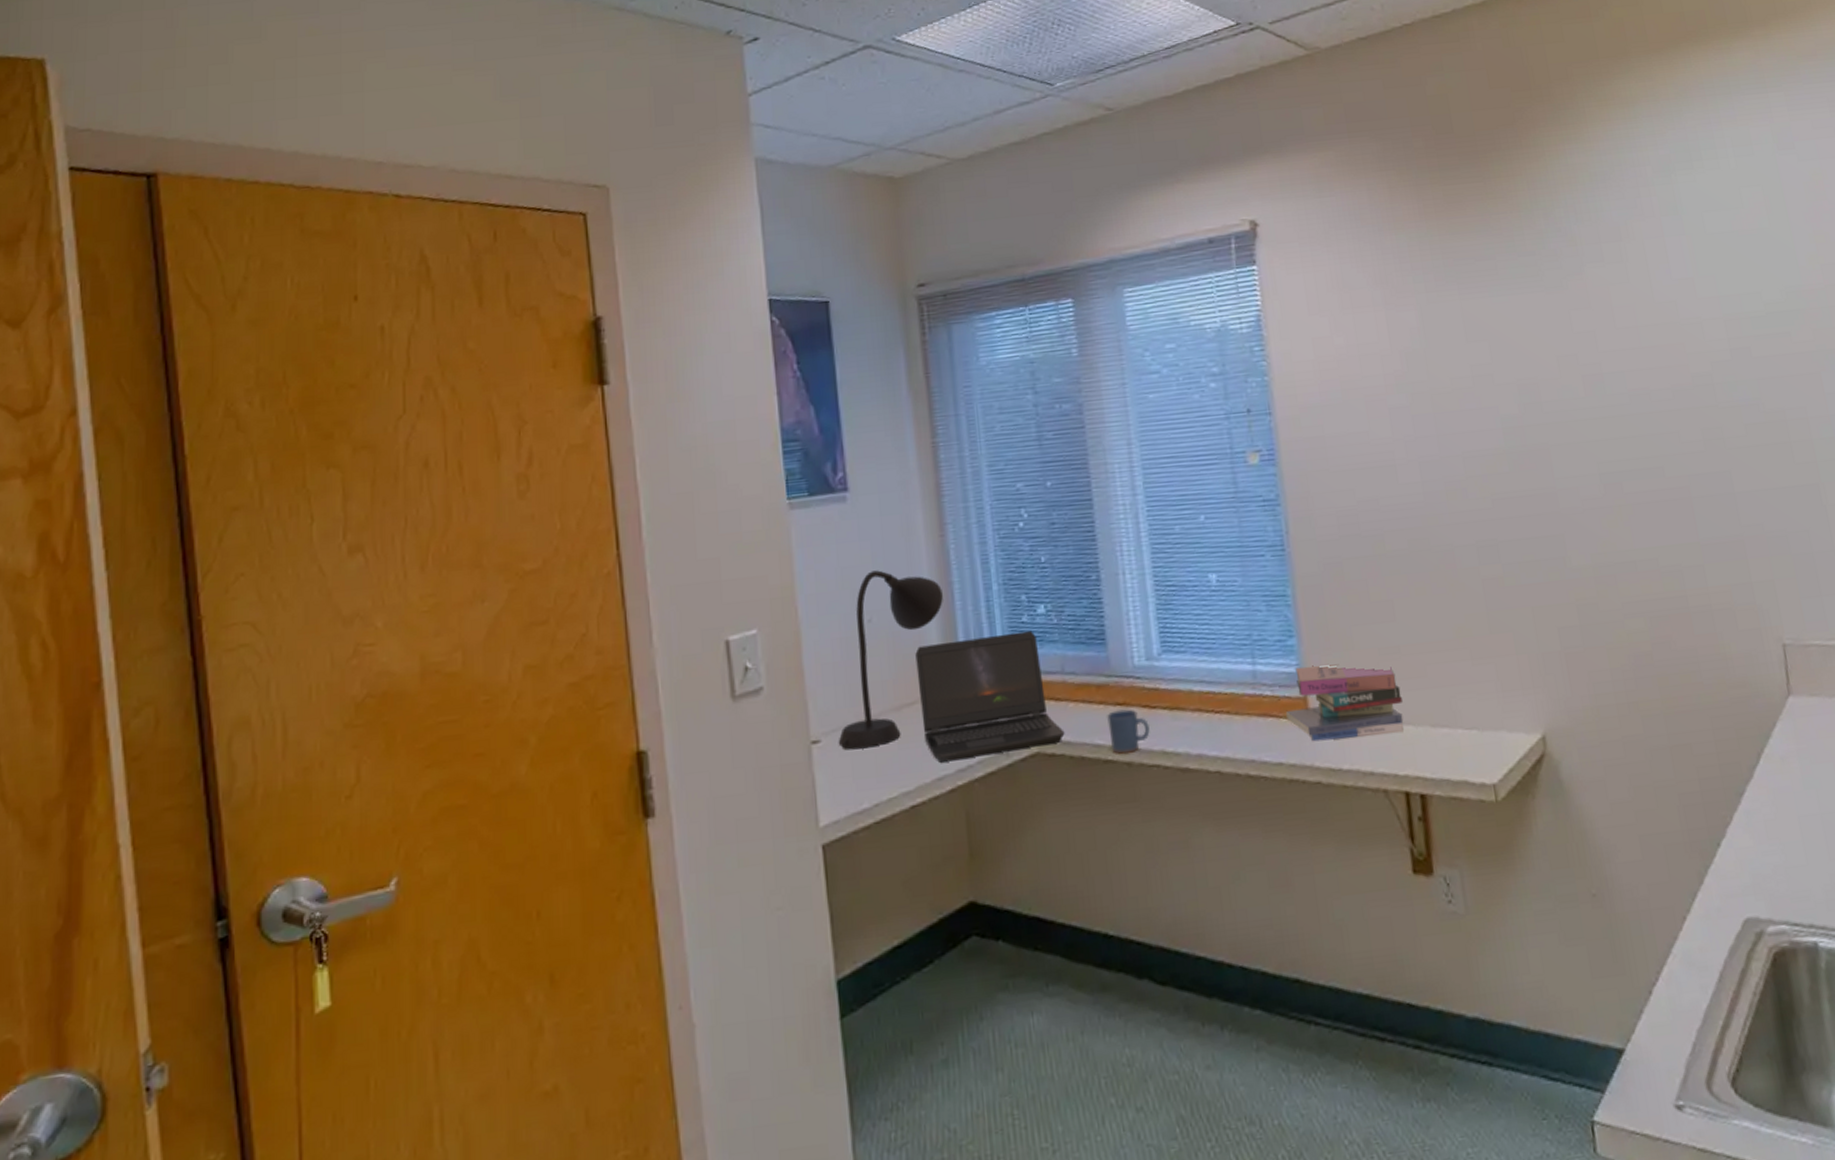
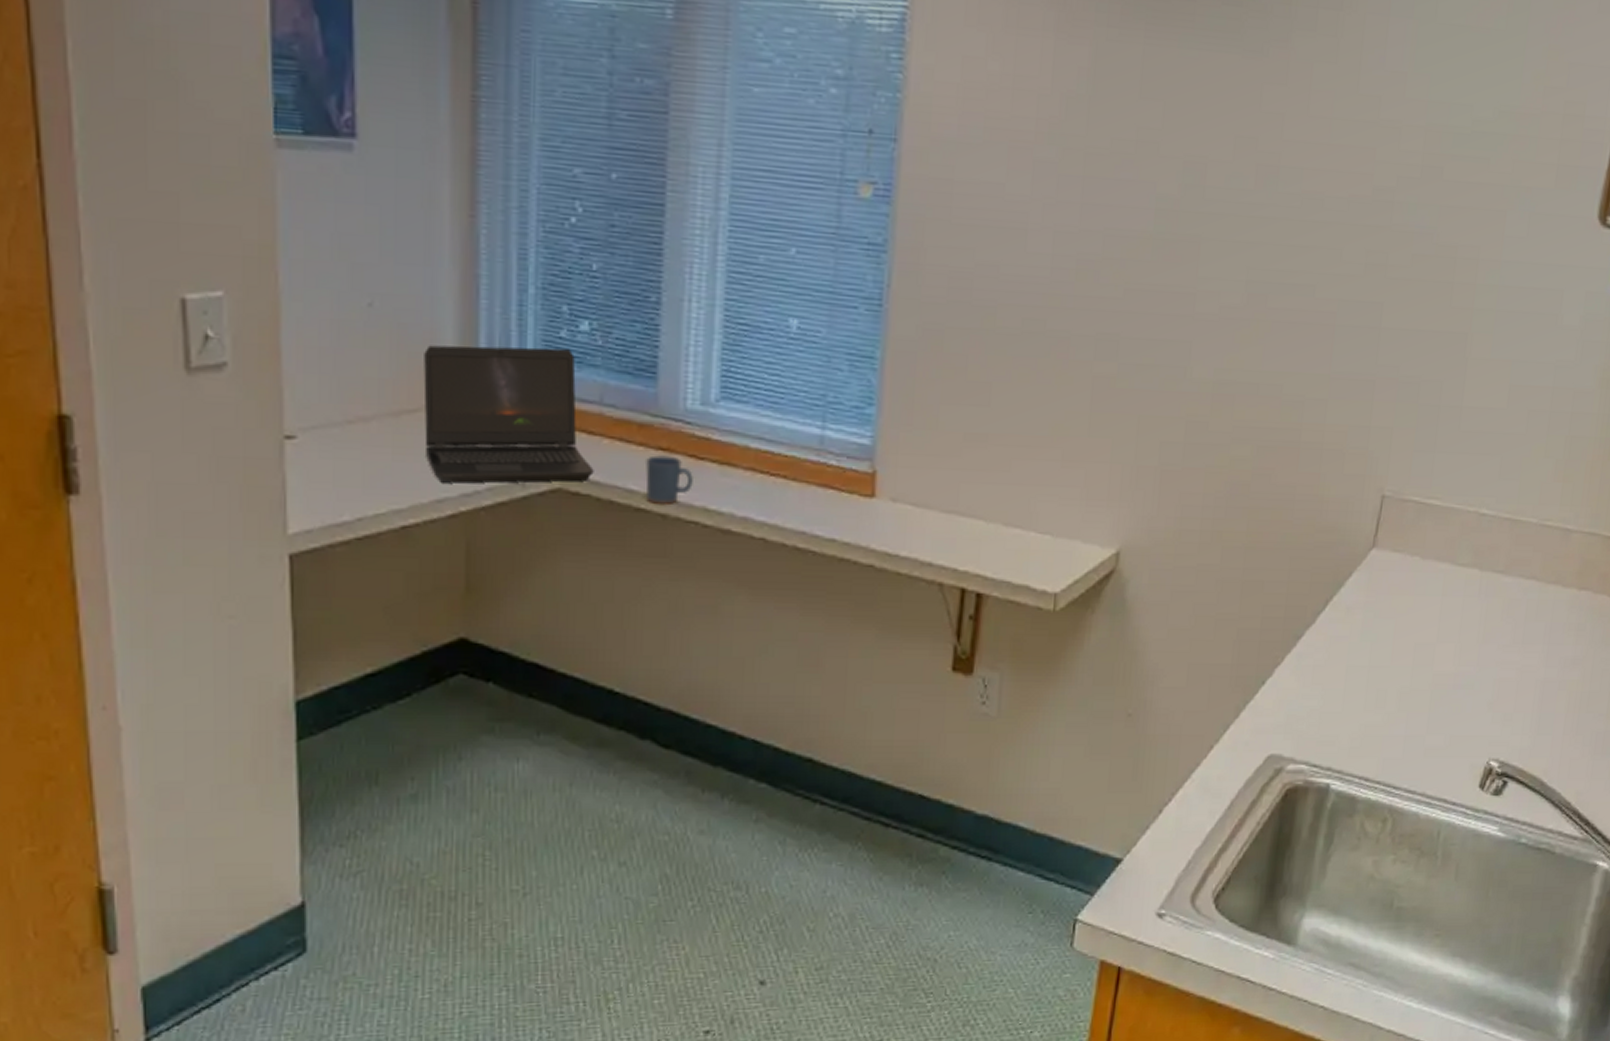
desk lamp: present [838,570,943,750] -> none [318,244,465,454]
books: present [1286,664,1404,742] -> none [849,439,979,527]

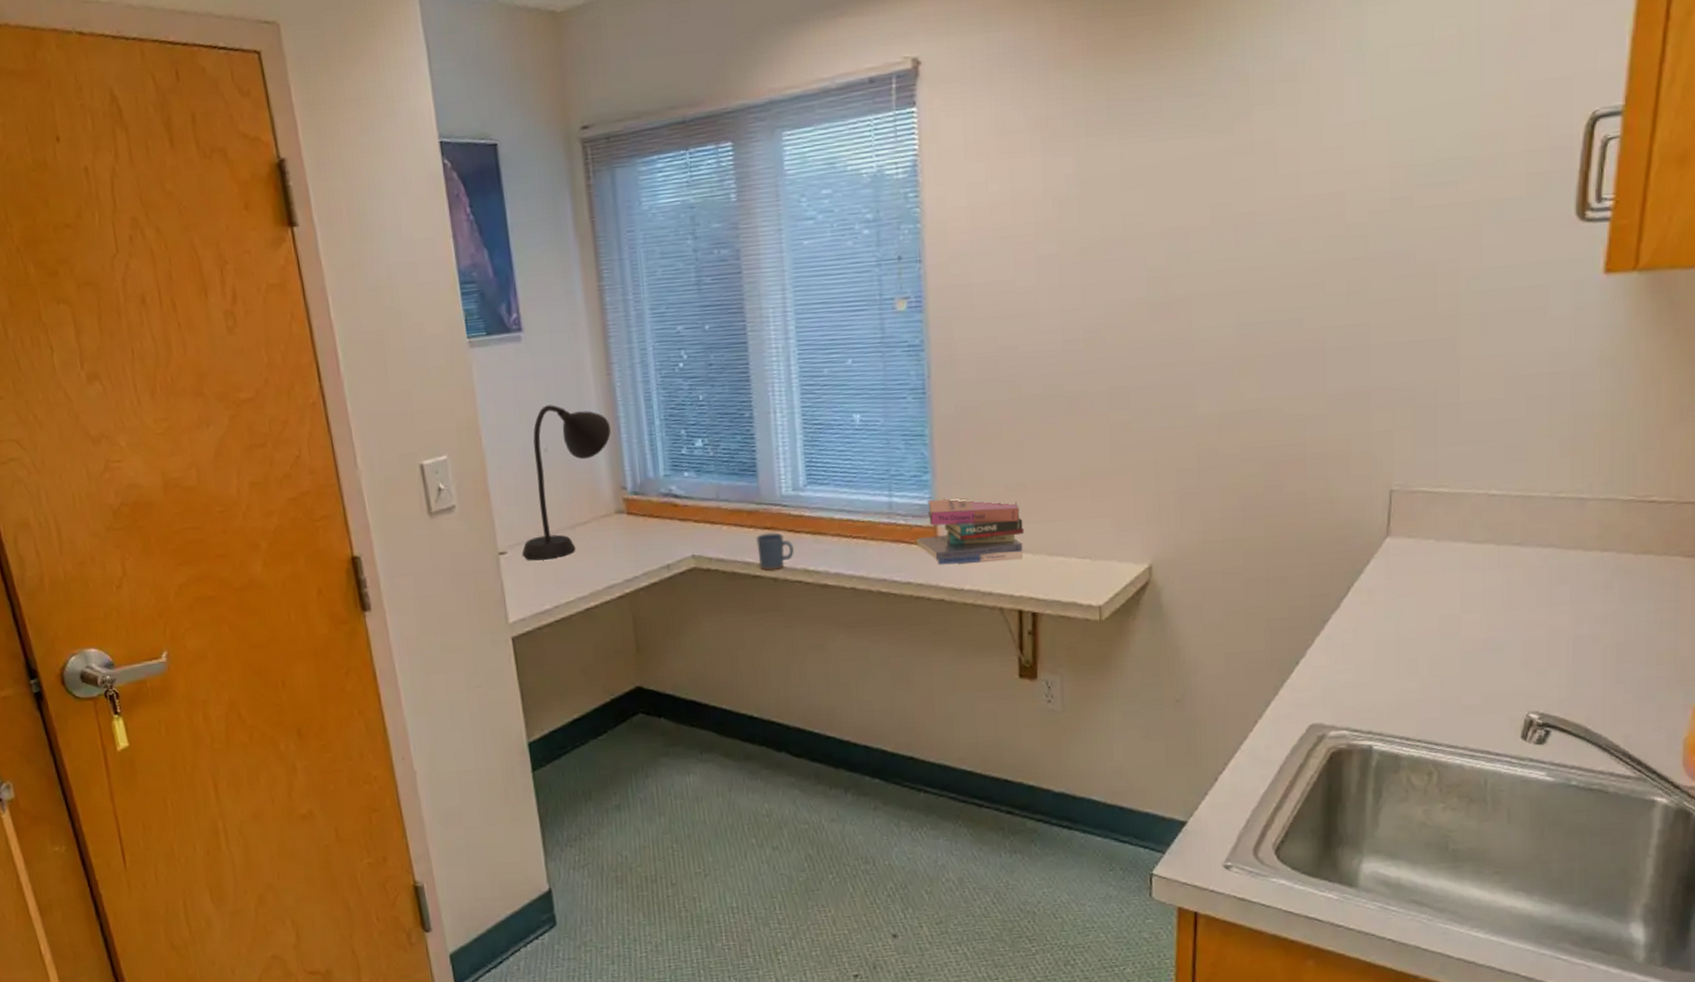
desk lamp: none [318,244,465,454] -> present [521,405,611,561]
laptop computer: present [423,345,594,484] -> none [587,462,719,573]
books: none [849,439,979,527] -> present [917,498,1024,565]

